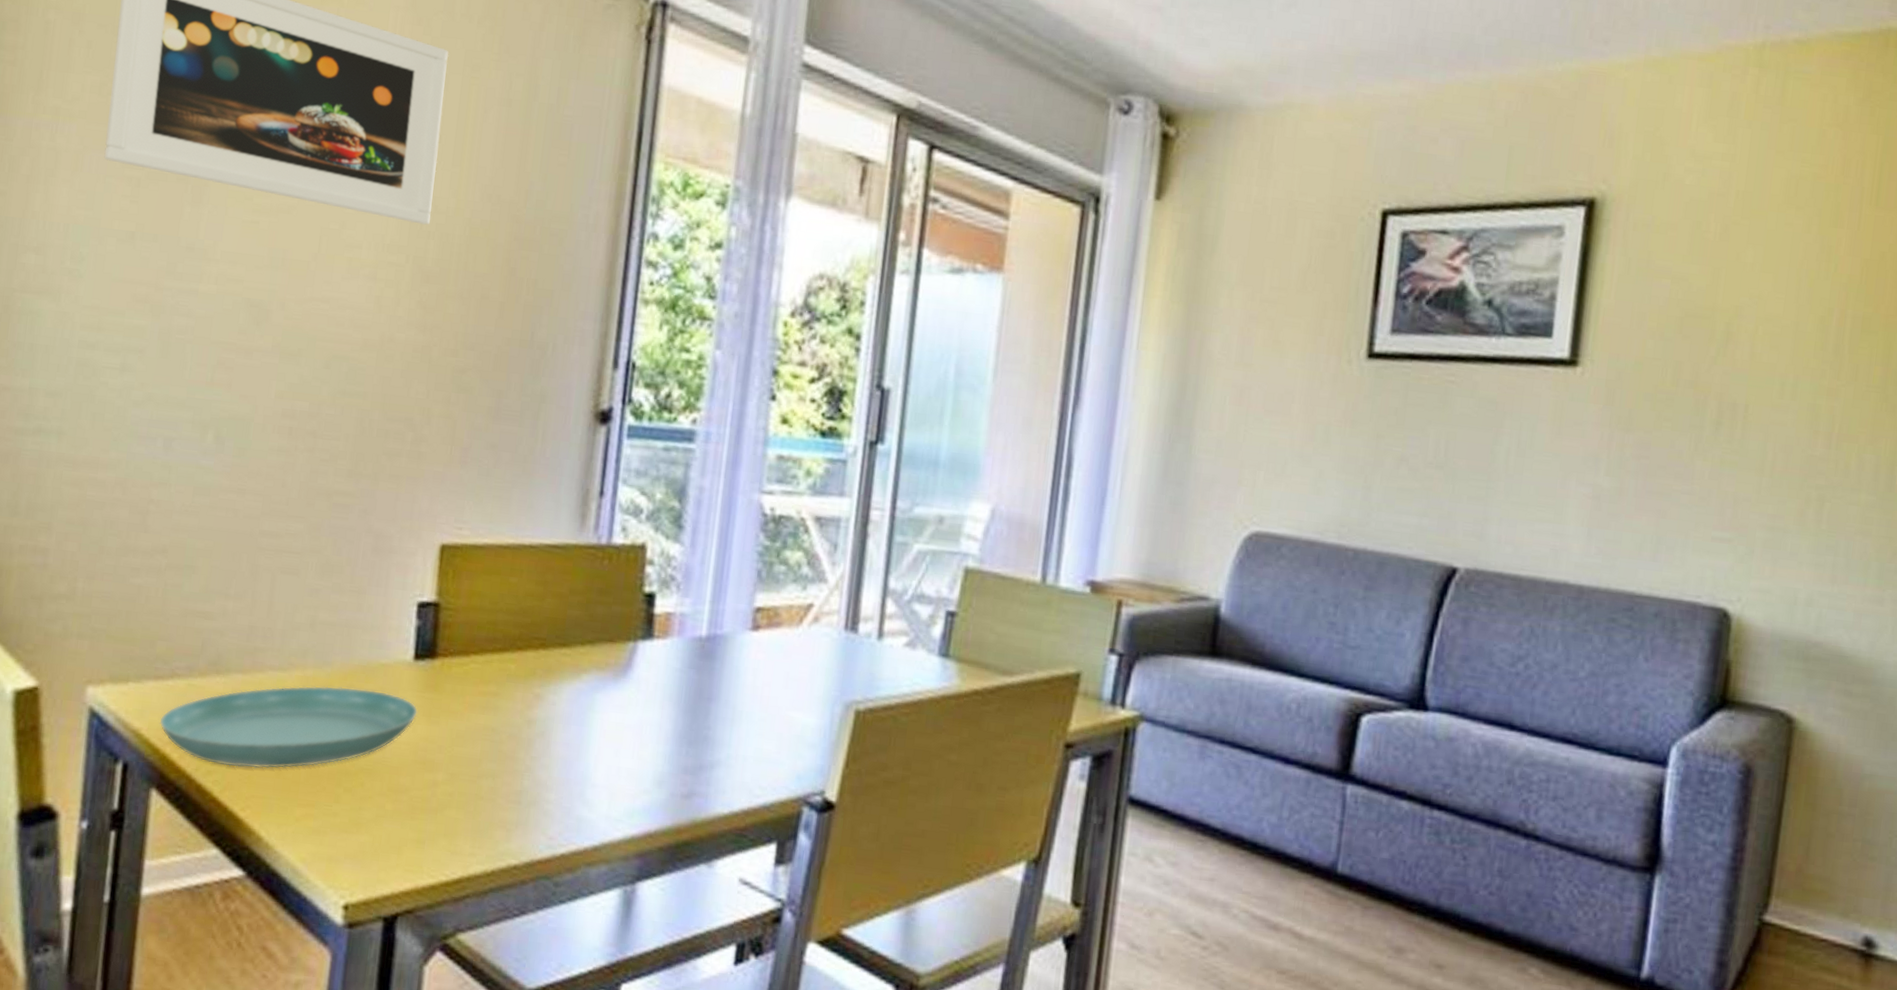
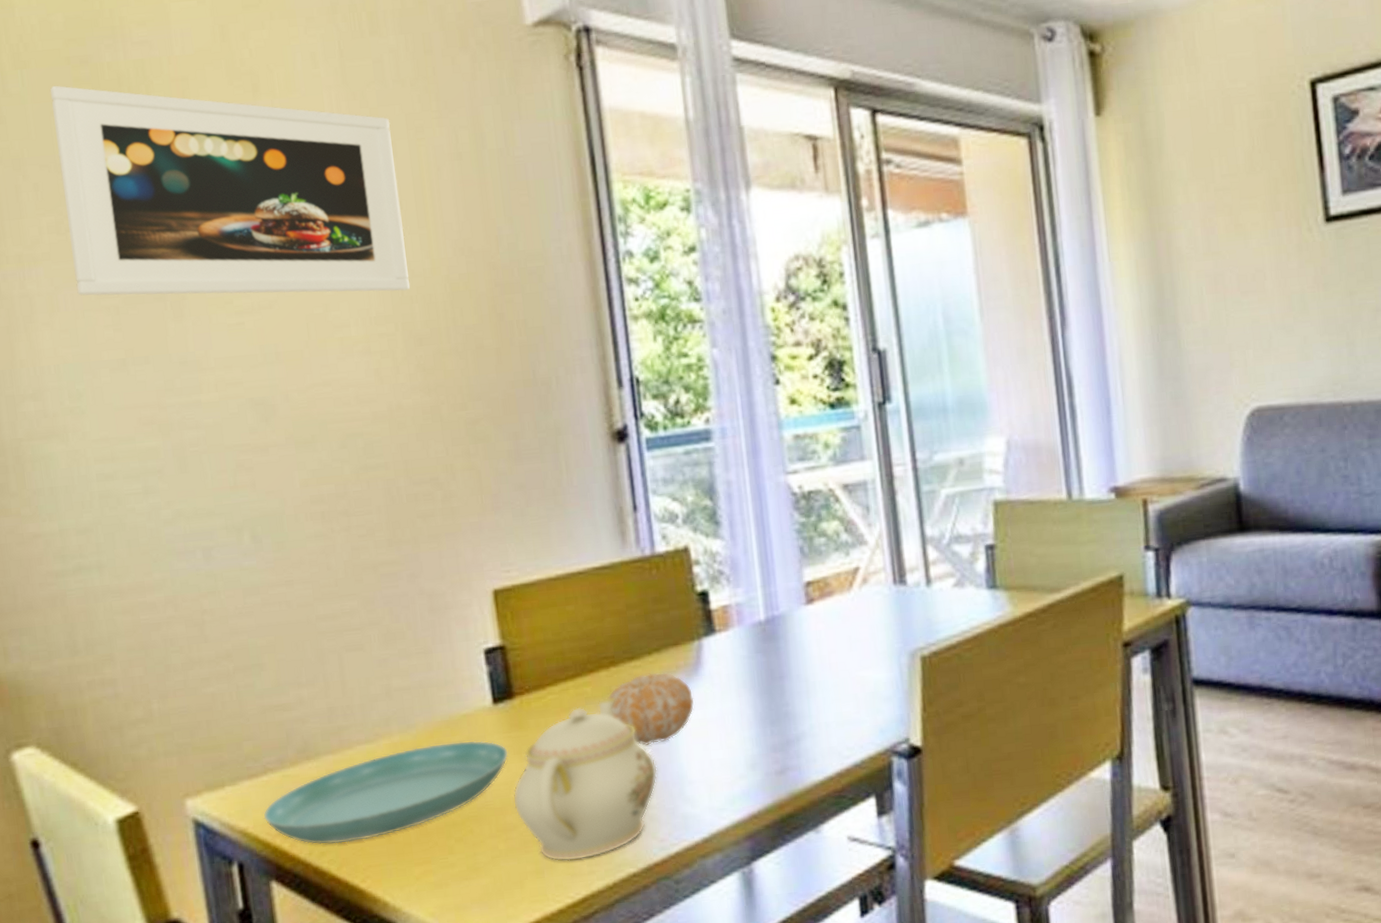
teapot: none [410,678,563,840] -> present [512,697,658,862]
fruit: none [529,664,617,738] -> present [607,672,694,746]

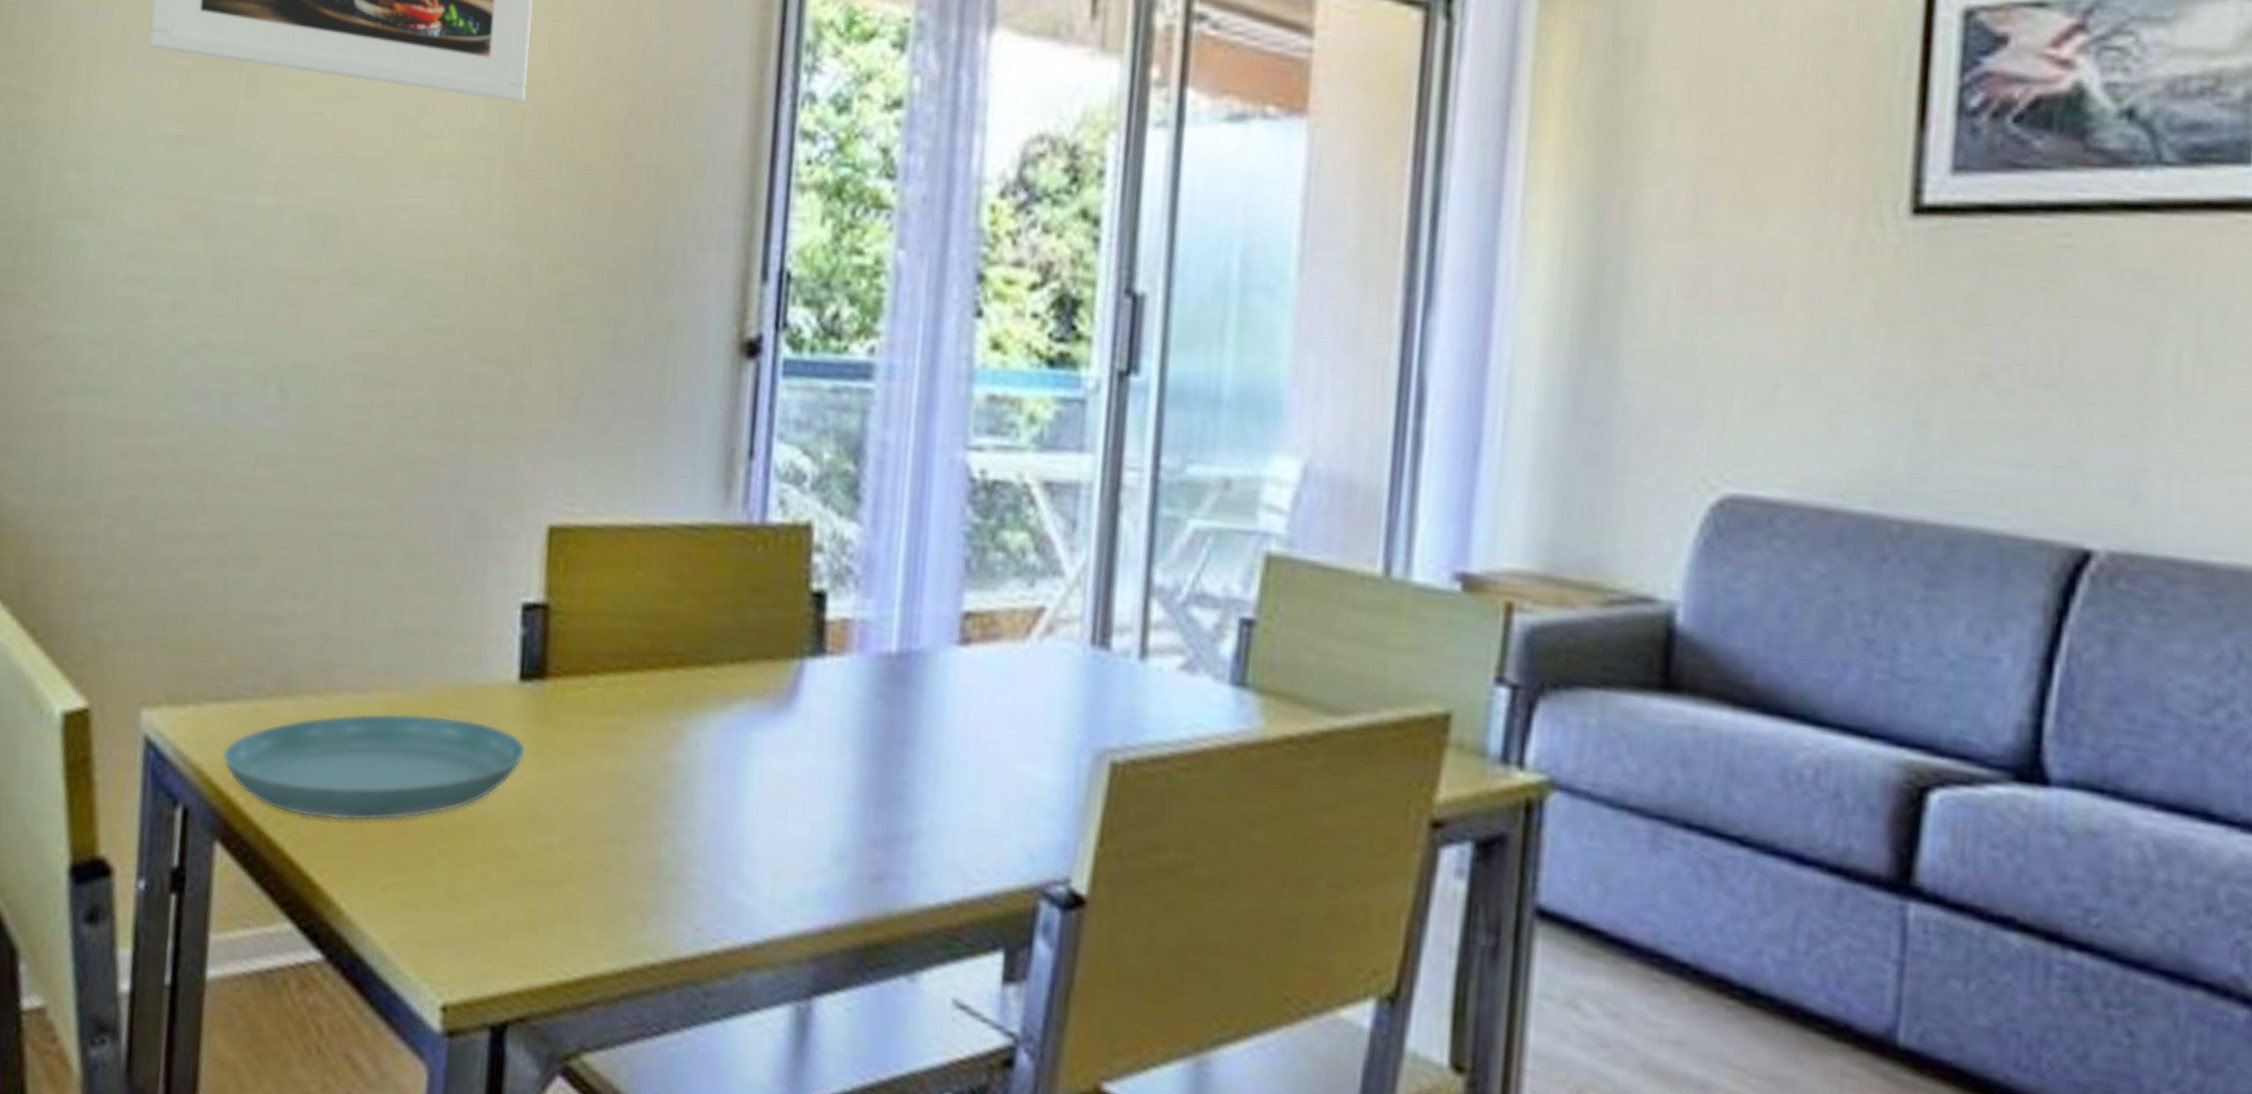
teapot: present [512,697,658,862] -> none [518,708,711,927]
fruit: present [607,672,694,746] -> none [664,688,779,792]

